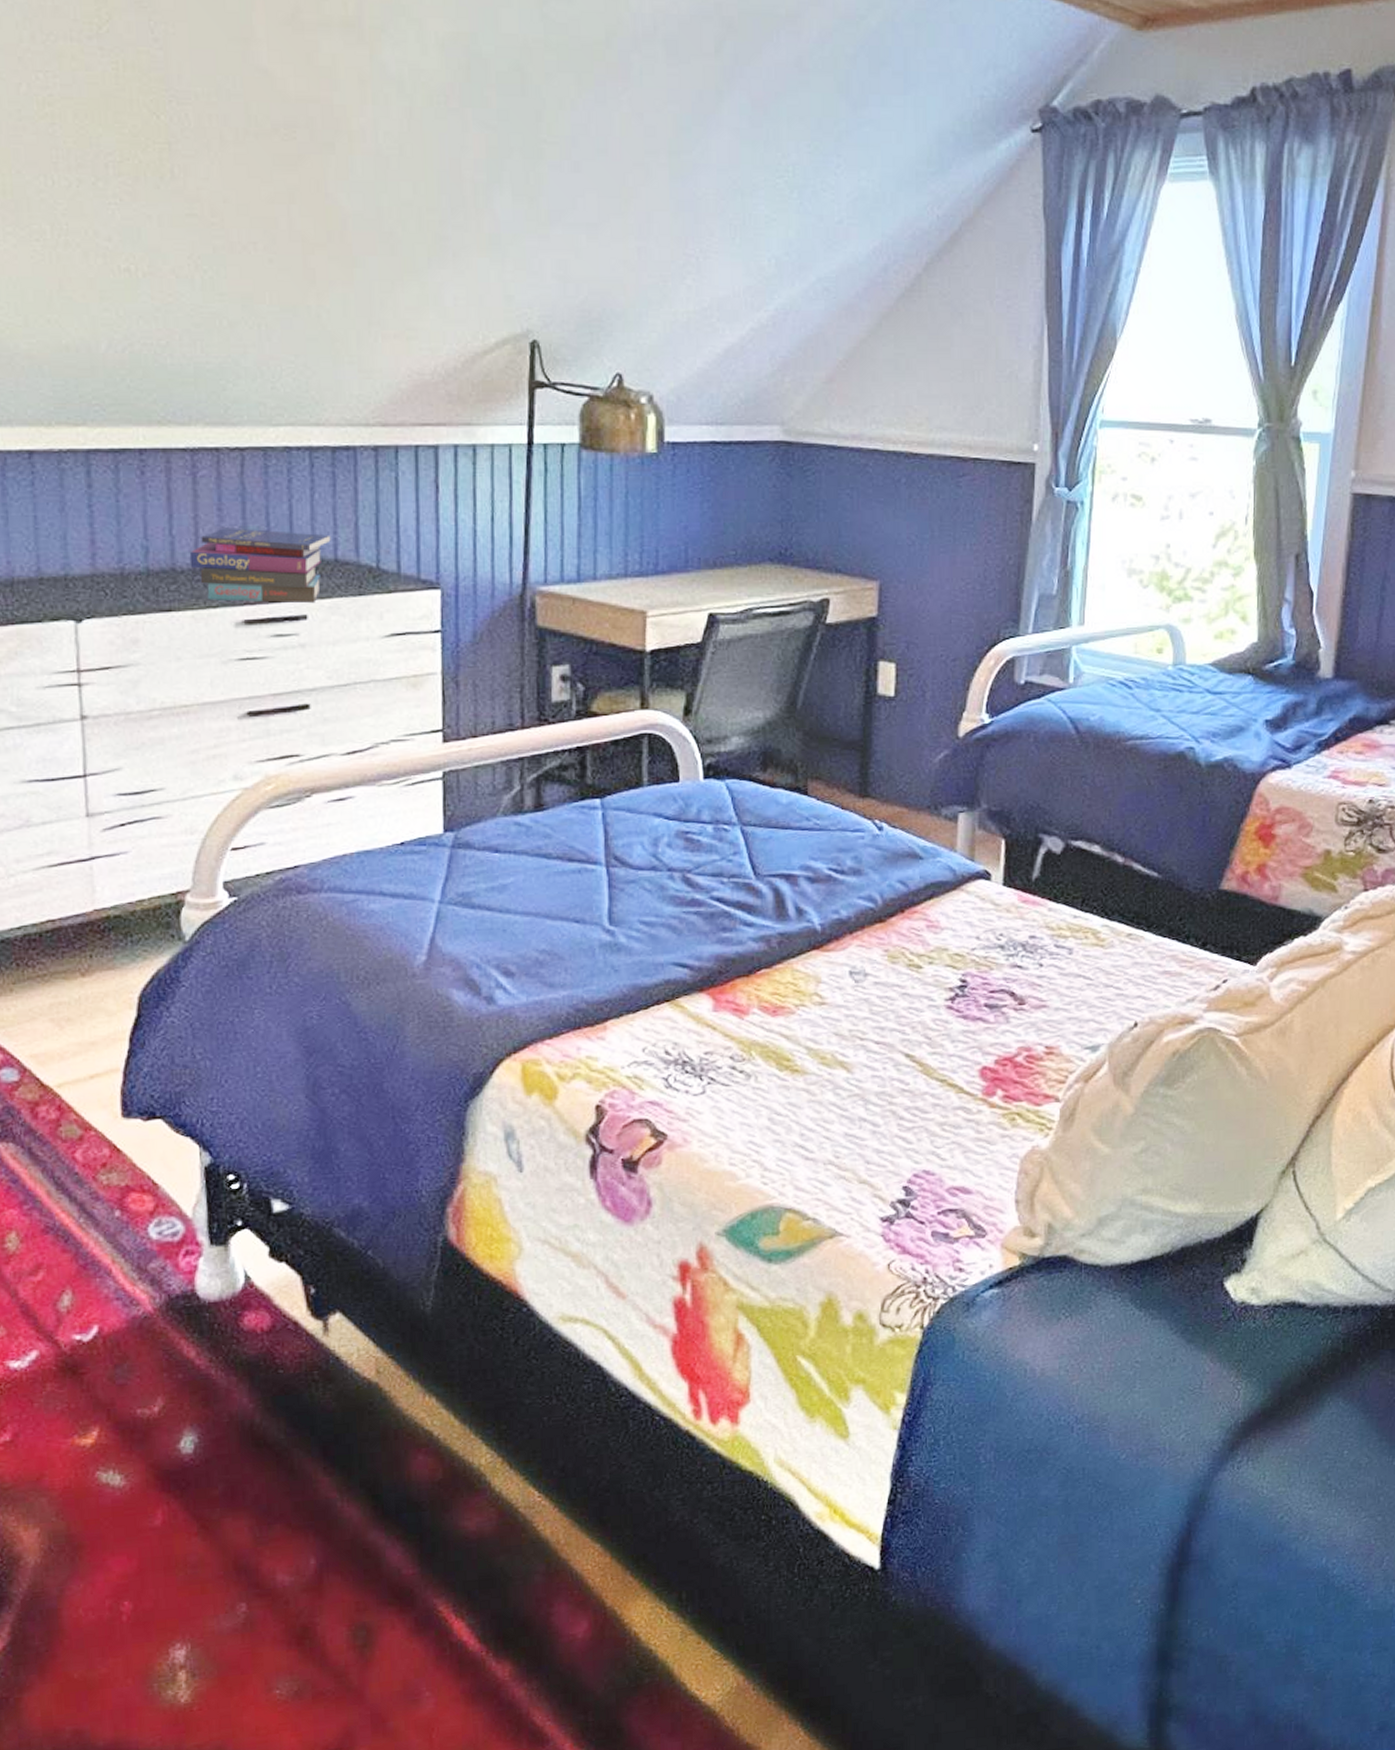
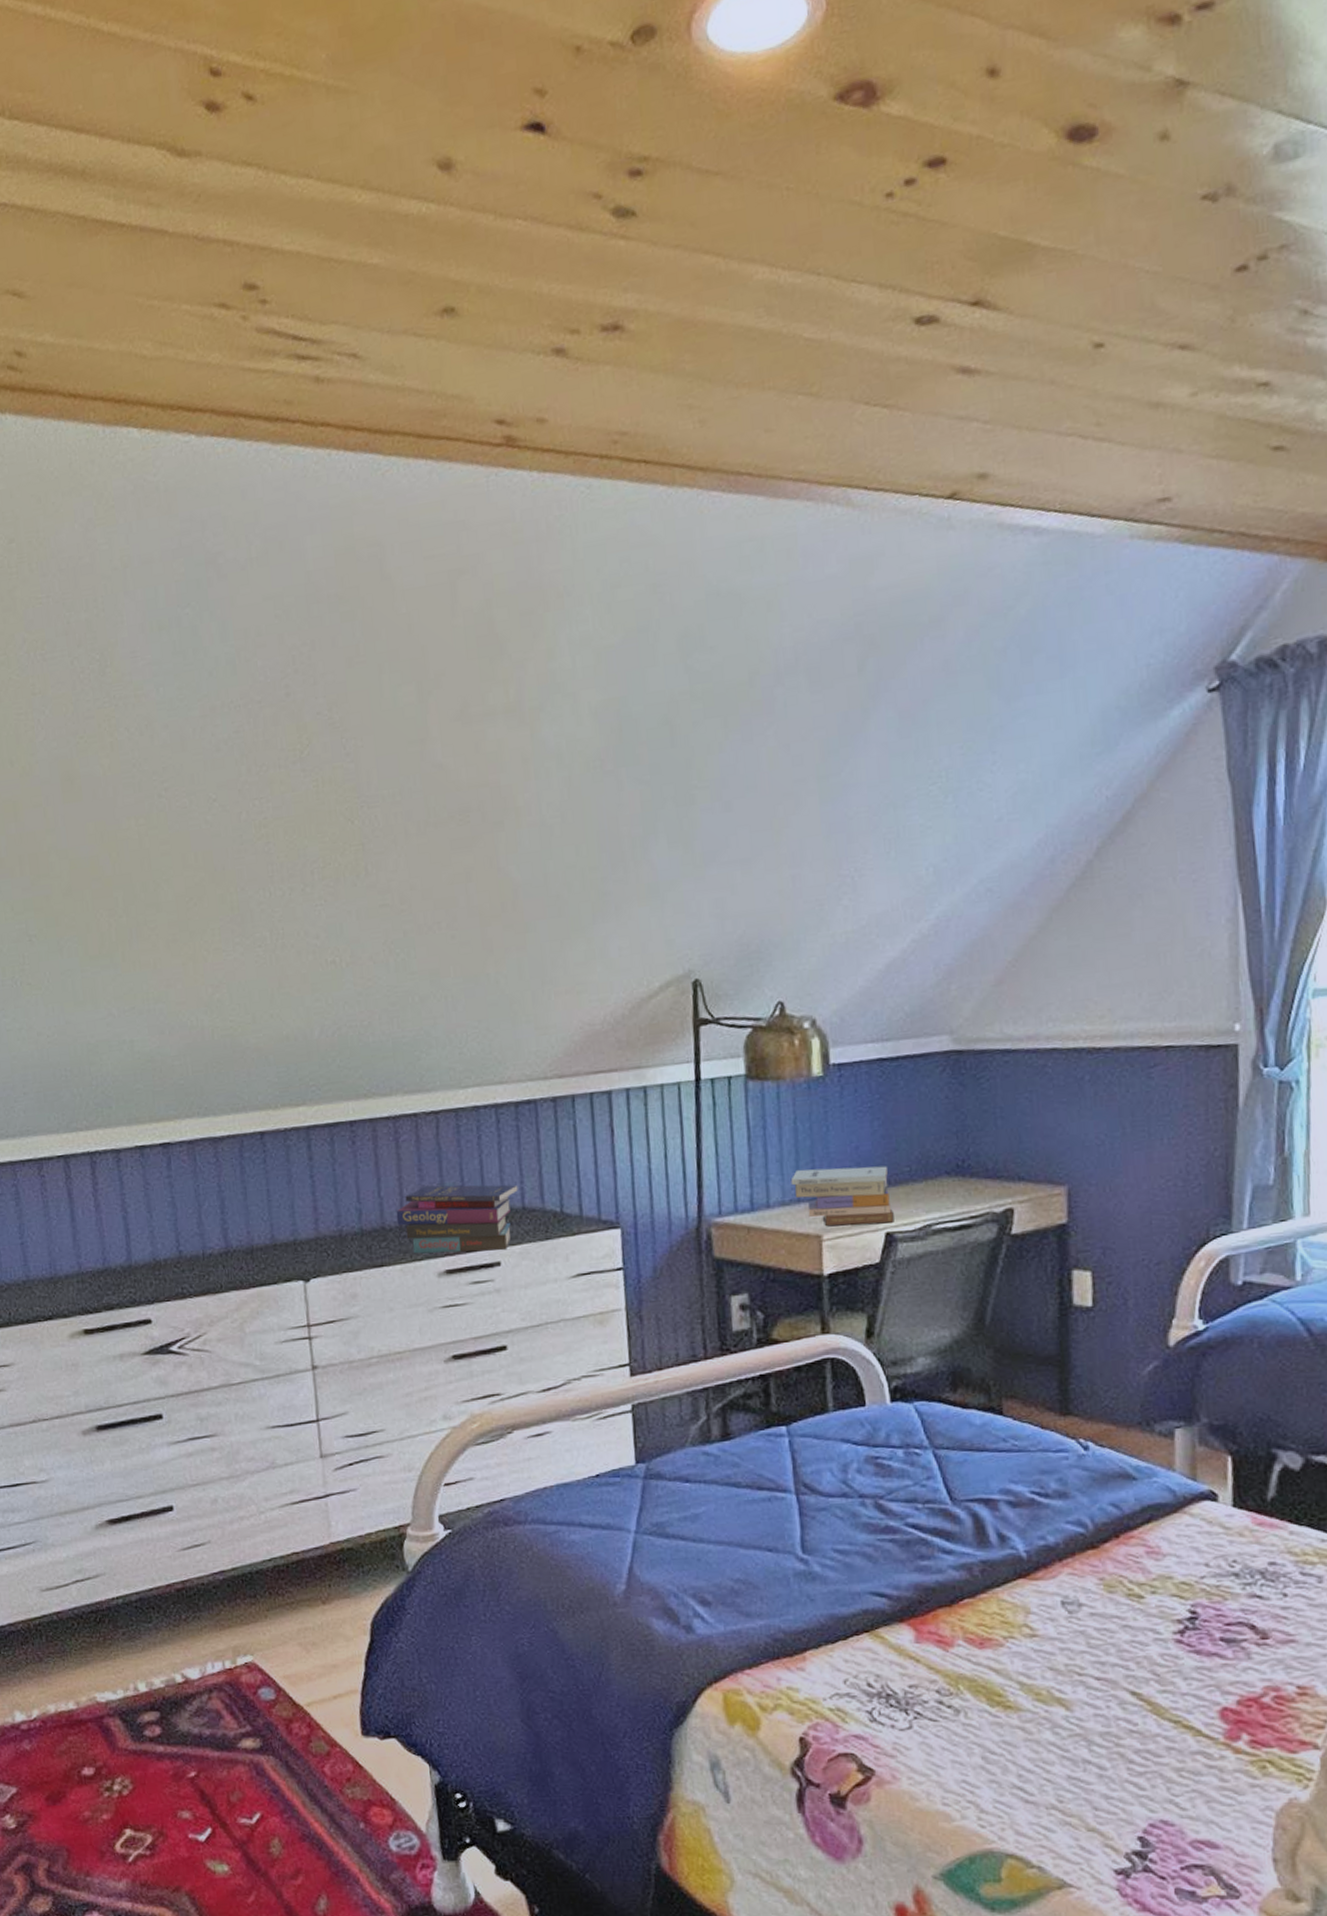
books: none [619,544,718,604] -> present [790,1166,894,1227]

